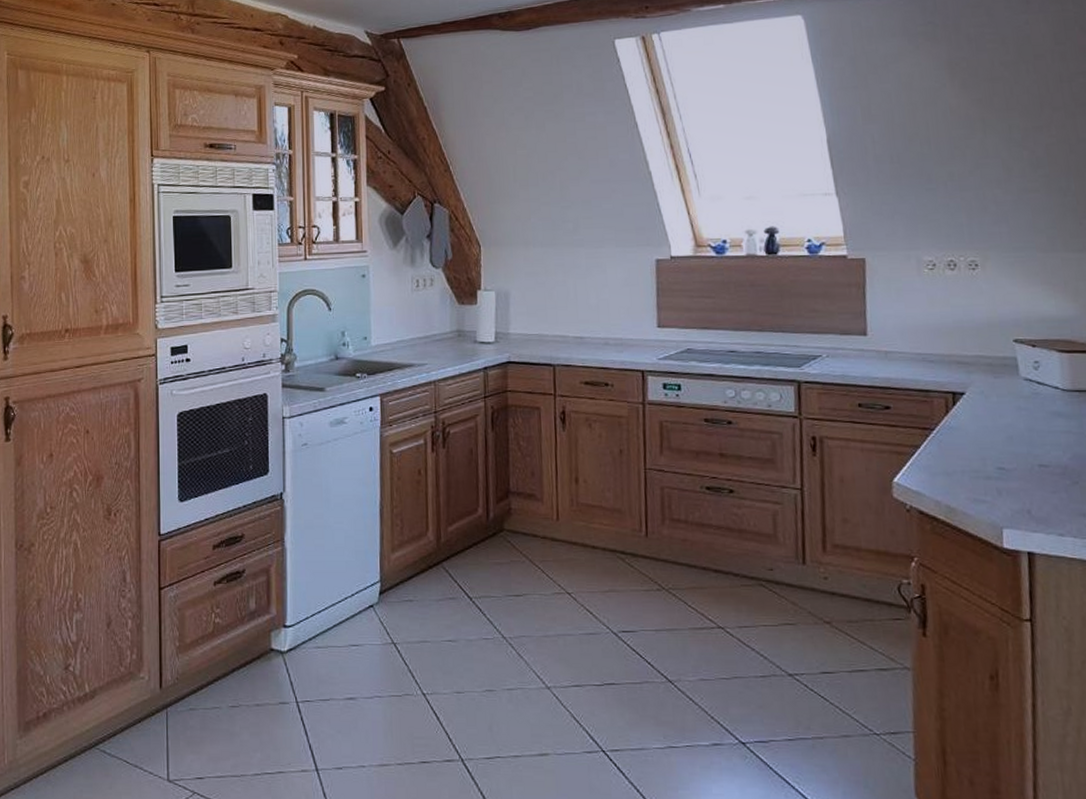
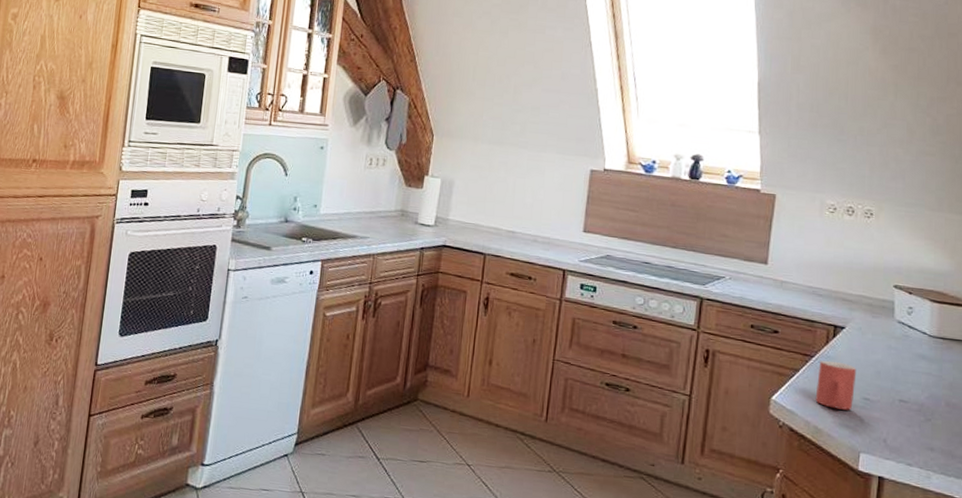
mug: none [941,431,987,484] -> present [815,360,857,411]

